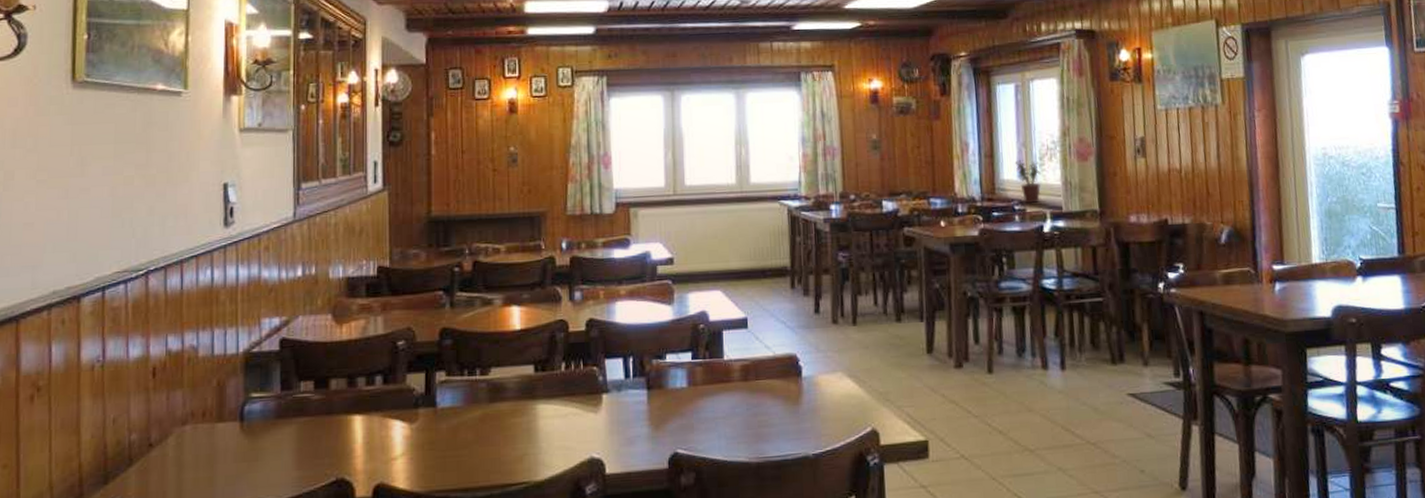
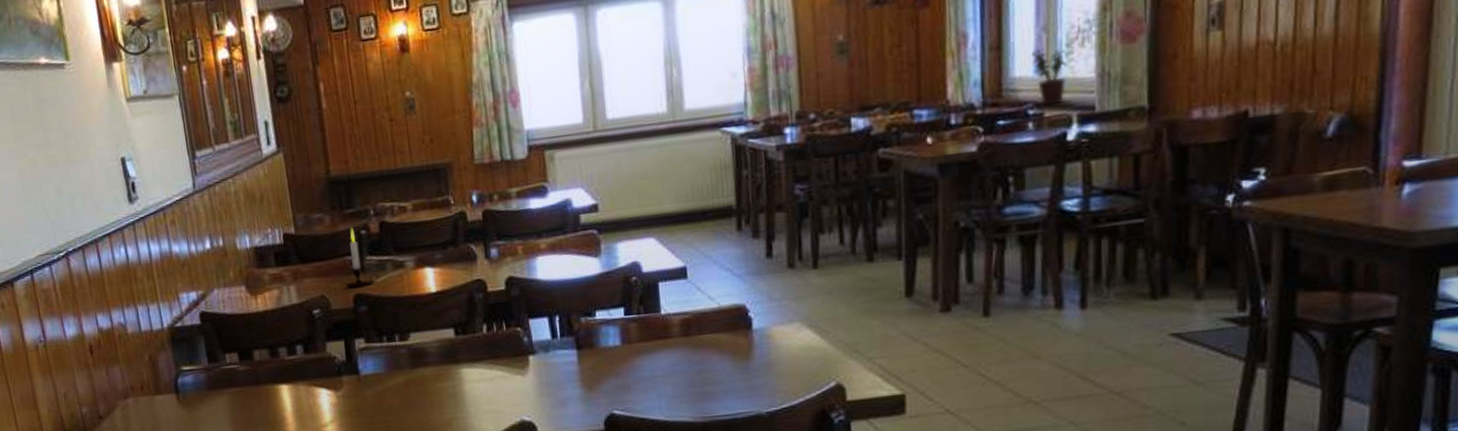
candle: none [433,264,467,322] -> present [345,227,379,289]

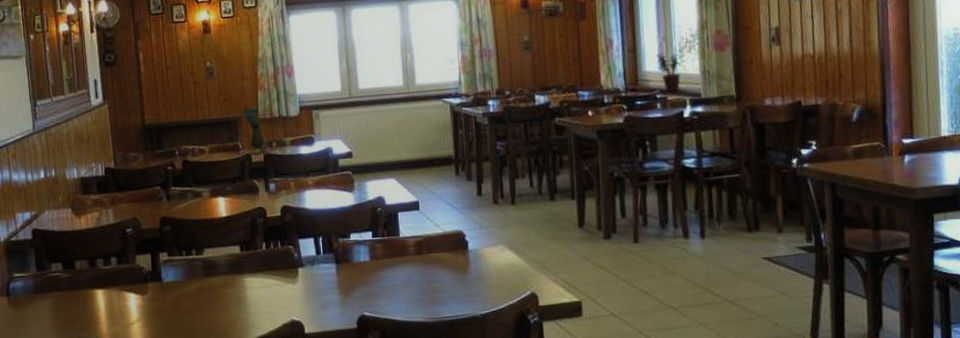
candle: present [345,227,379,289] -> none [154,164,181,212]
vase: none [454,146,486,210] -> present [243,105,267,154]

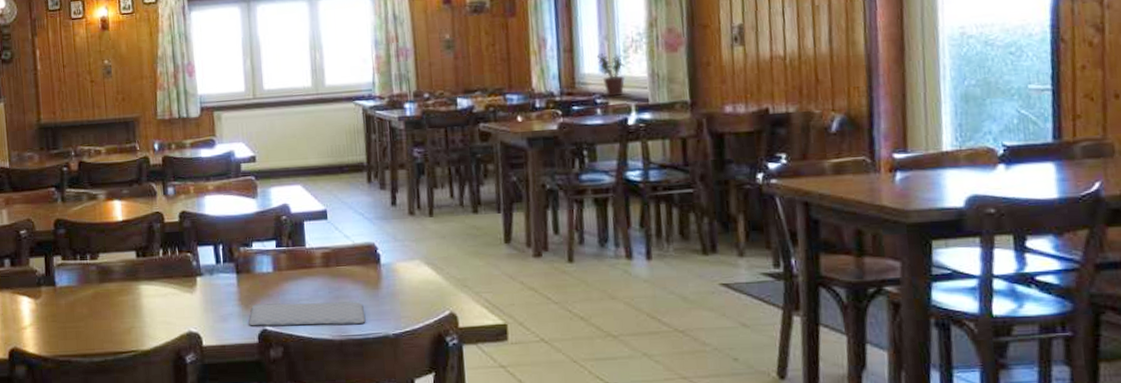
vase: present [243,105,267,154] -> none [141,105,166,156]
placemat: none [348,286,456,313] -> present [249,301,366,327]

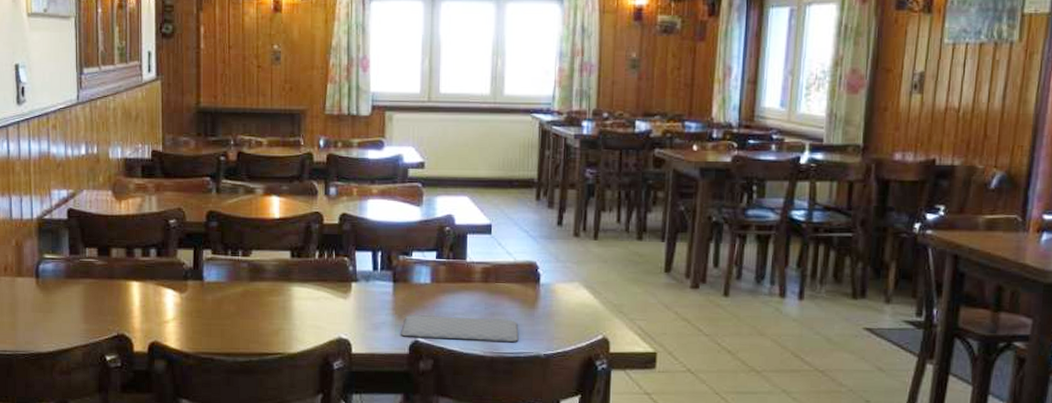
potted plant: present [596,53,626,96] -> none [779,88,806,133]

